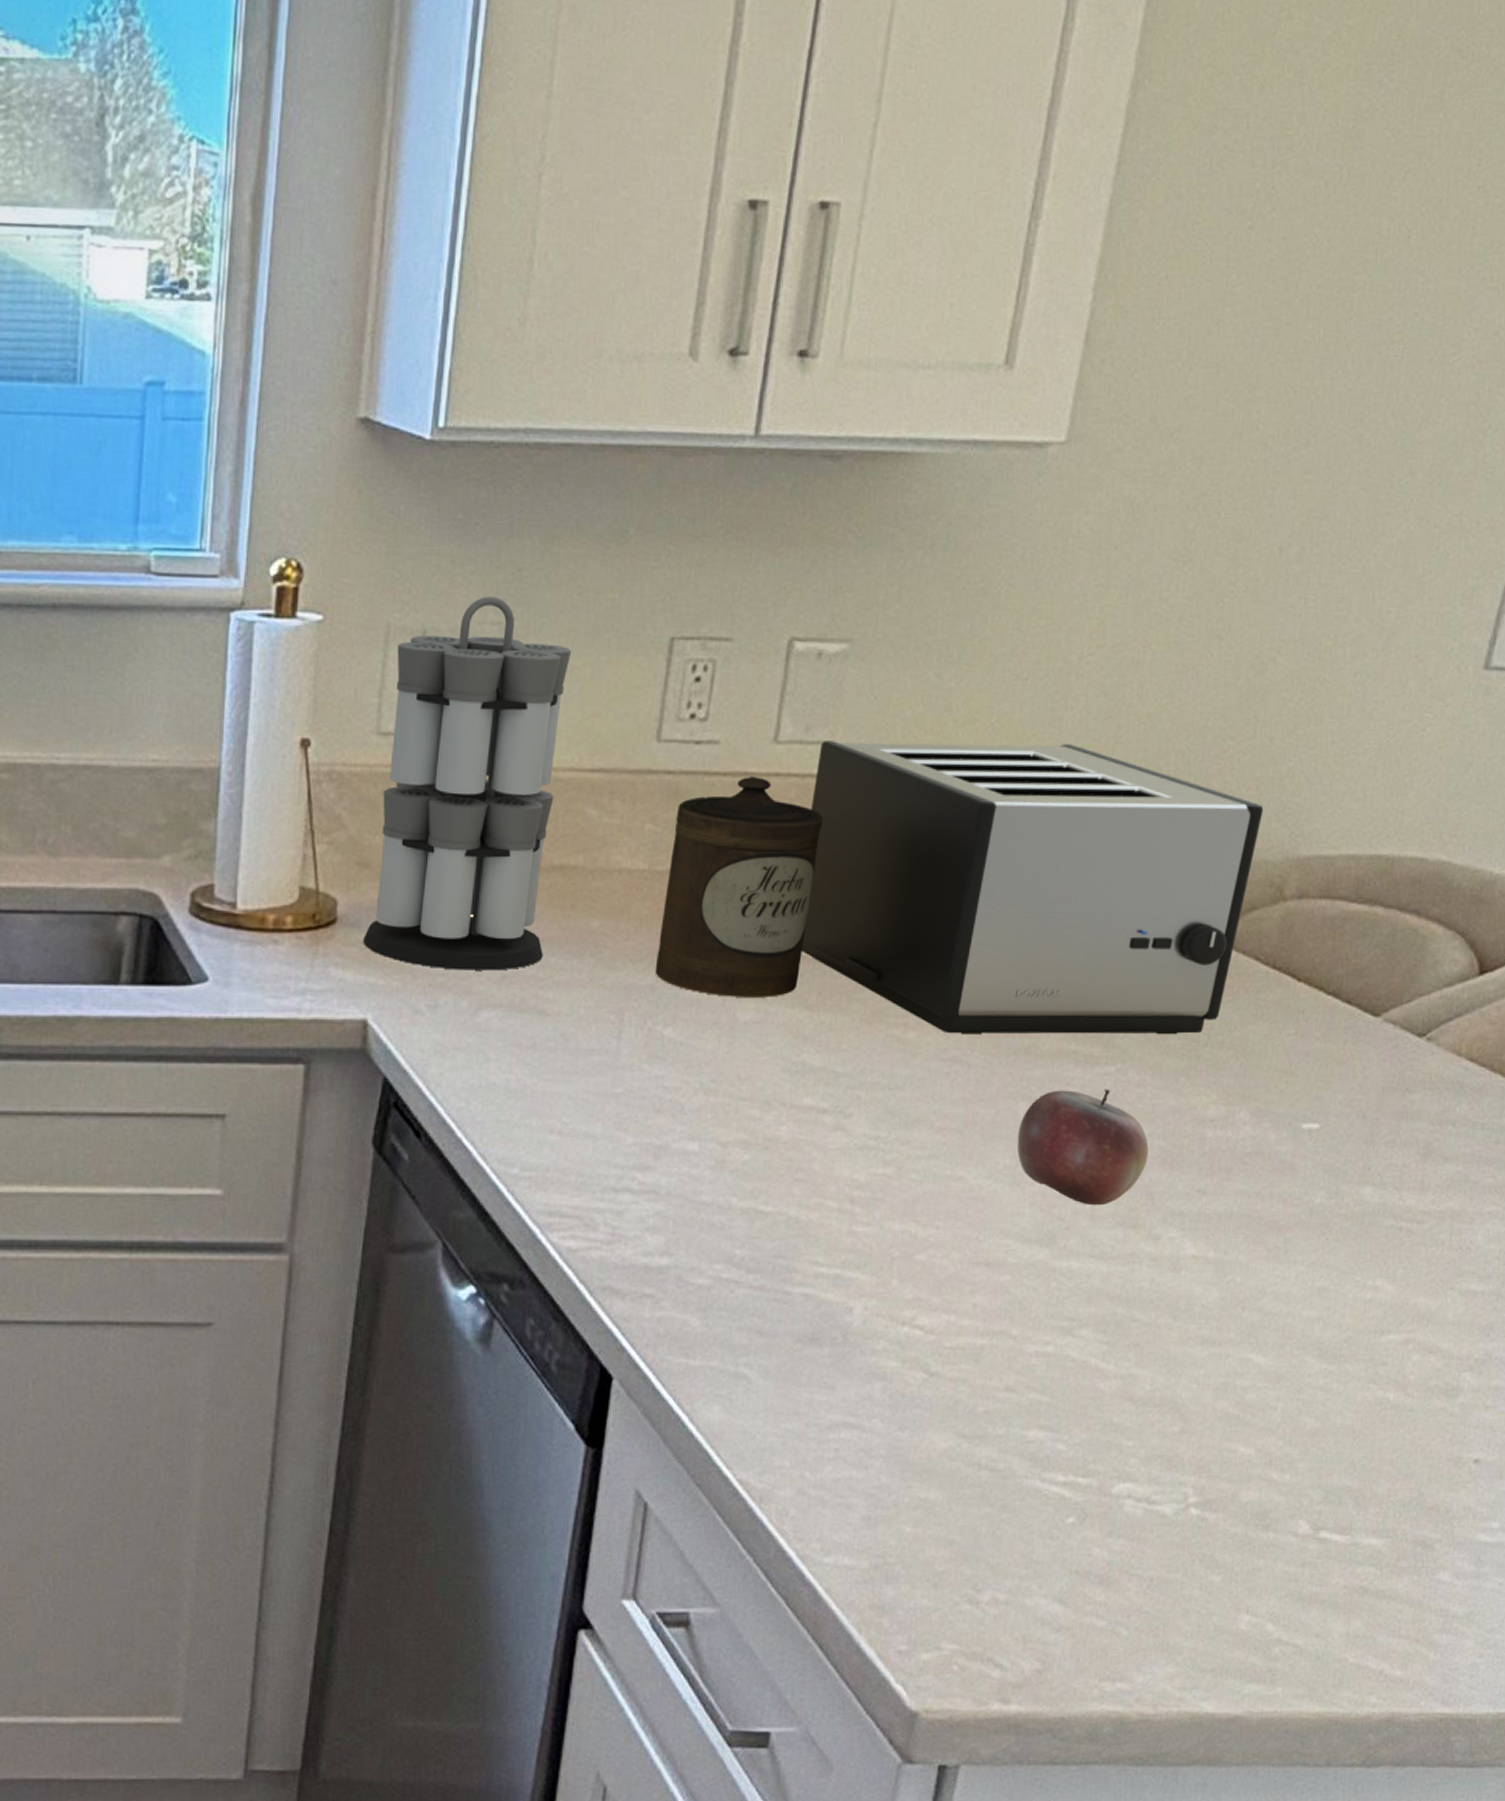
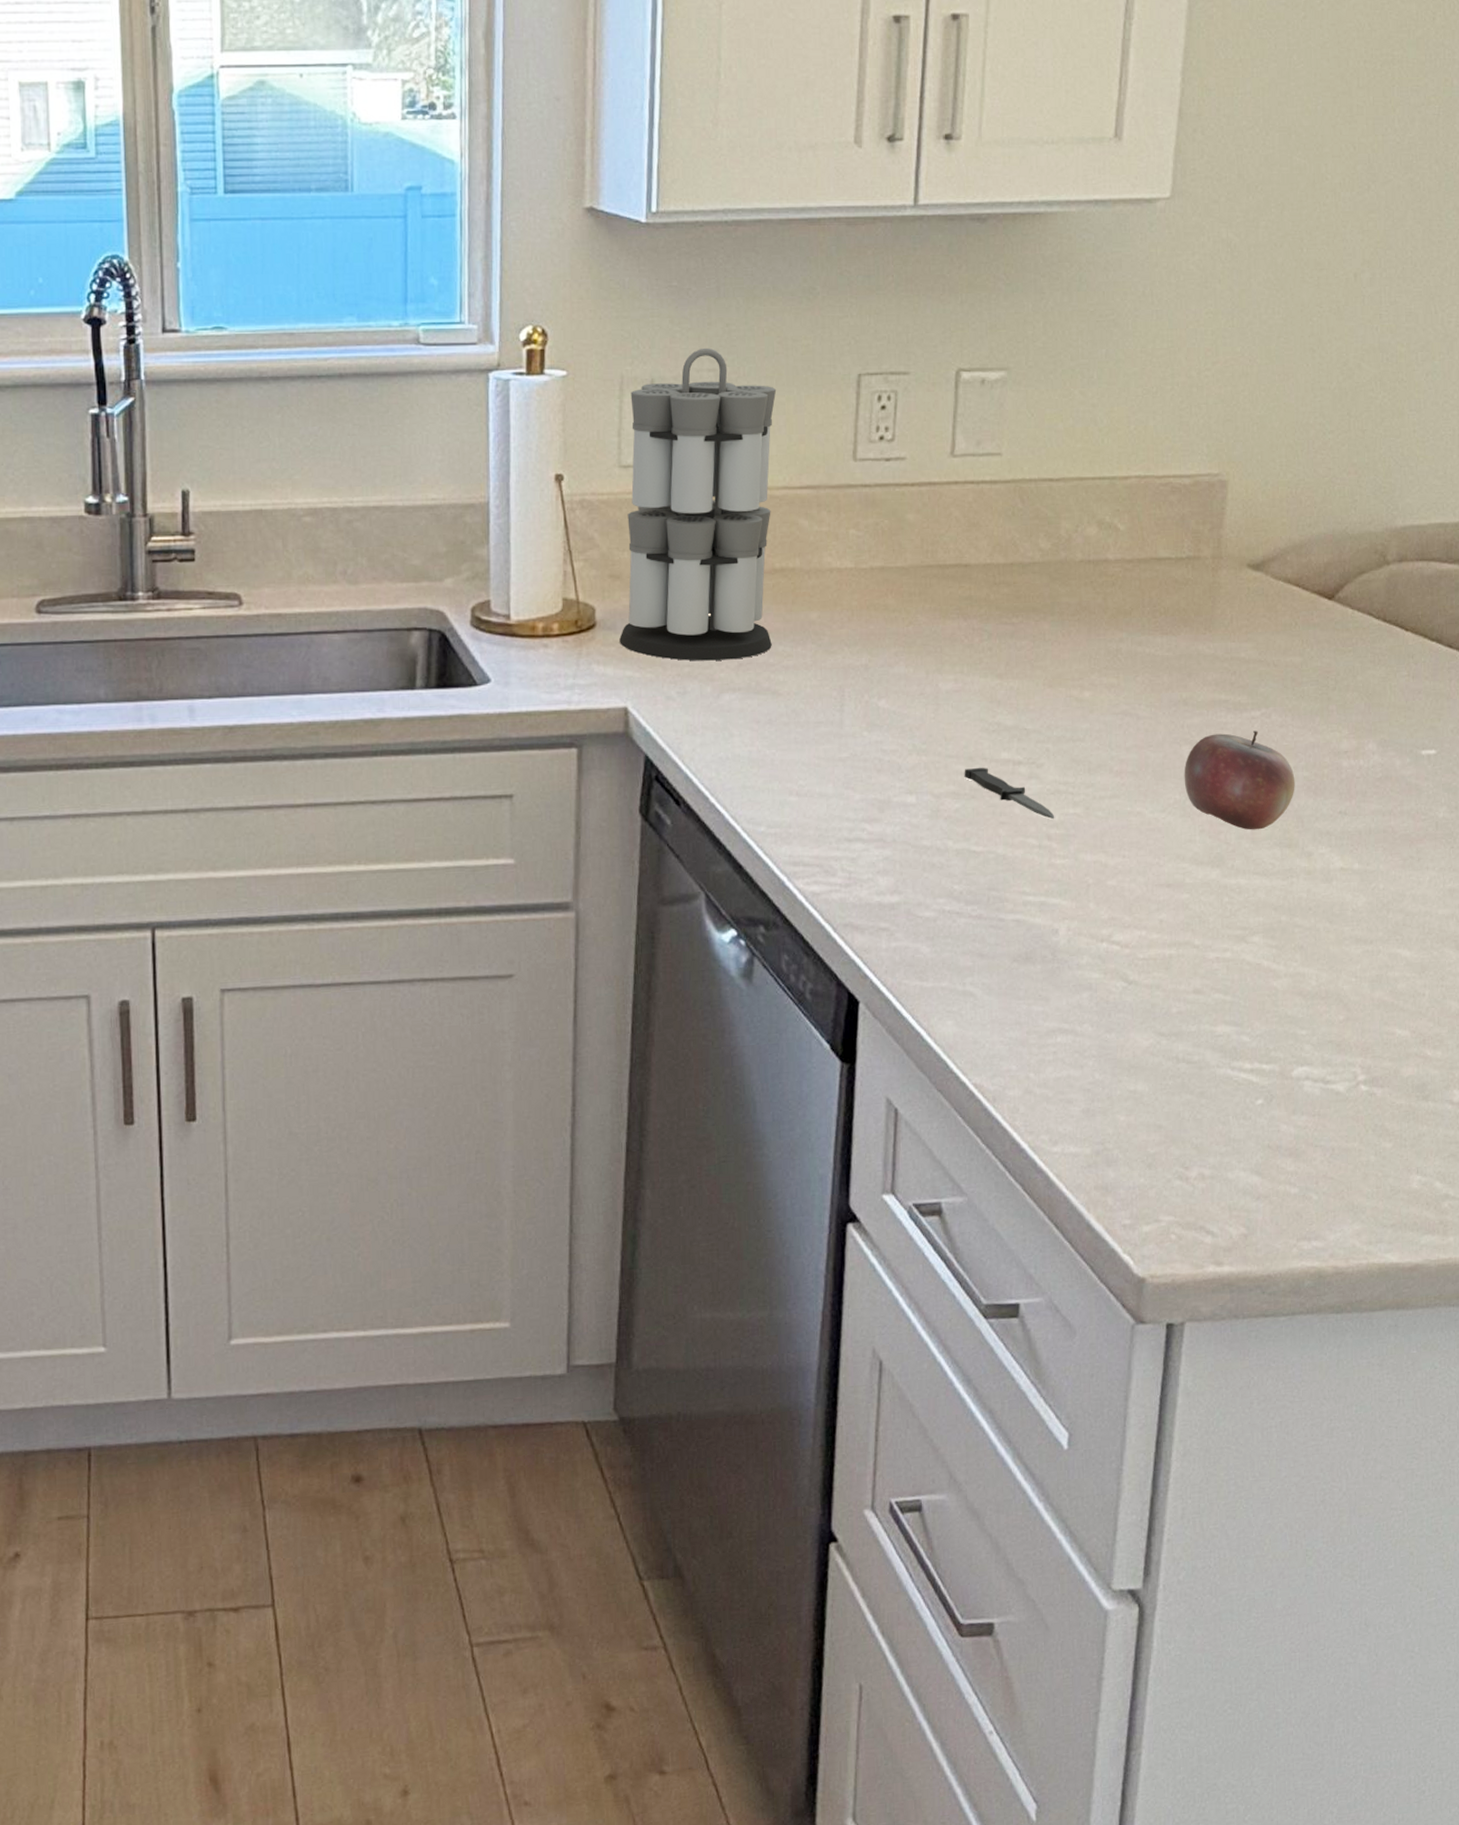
canister: present [655,775,823,998] -> none [867,485,998,671]
knife: none [757,1113,861,1180] -> present [964,767,1055,820]
toaster: present [801,741,1264,1035] -> none [986,444,1363,692]

